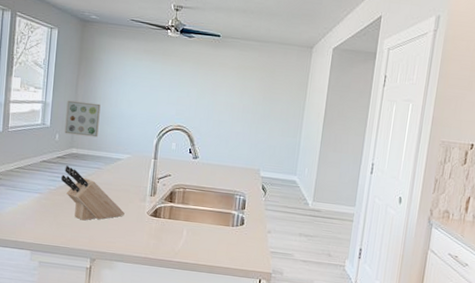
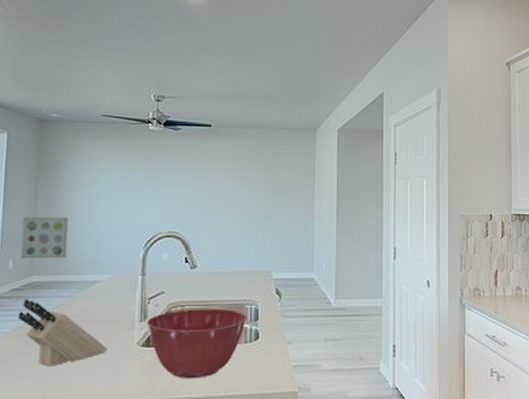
mixing bowl: none [155,191,236,249] -> present [146,308,248,379]

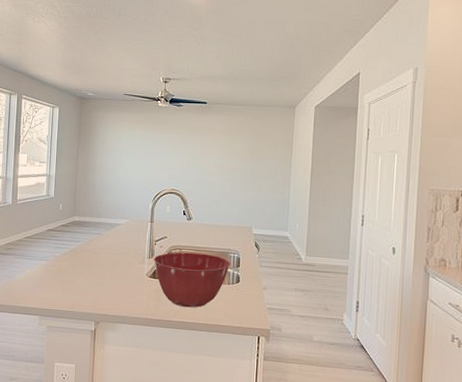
knife block: present [17,299,109,367] -> none [65,233,126,285]
wall art: present [21,217,68,259] -> none [67,172,99,205]

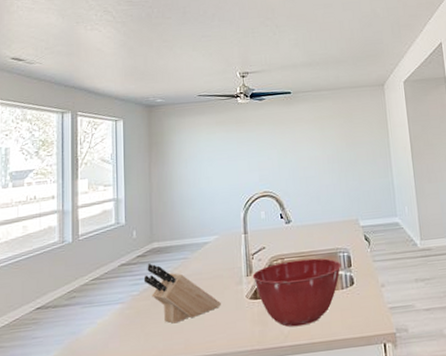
knife block: none [65,233,126,285] -> present [143,263,222,324]

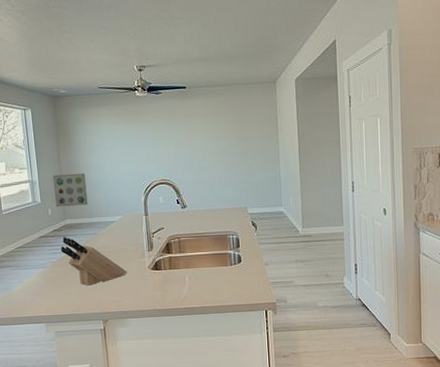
wall art: none [141,187,179,229] -> present [52,173,88,207]
mixing bowl: present [252,258,342,327] -> none [153,239,231,294]

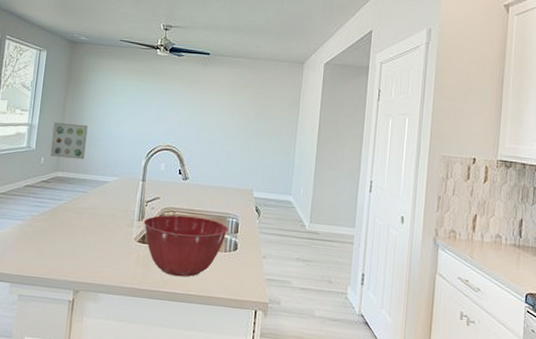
knife block: present [60,237,128,286] -> none [44,190,112,249]
mixing bowl: none [153,239,231,294] -> present [143,214,229,277]

